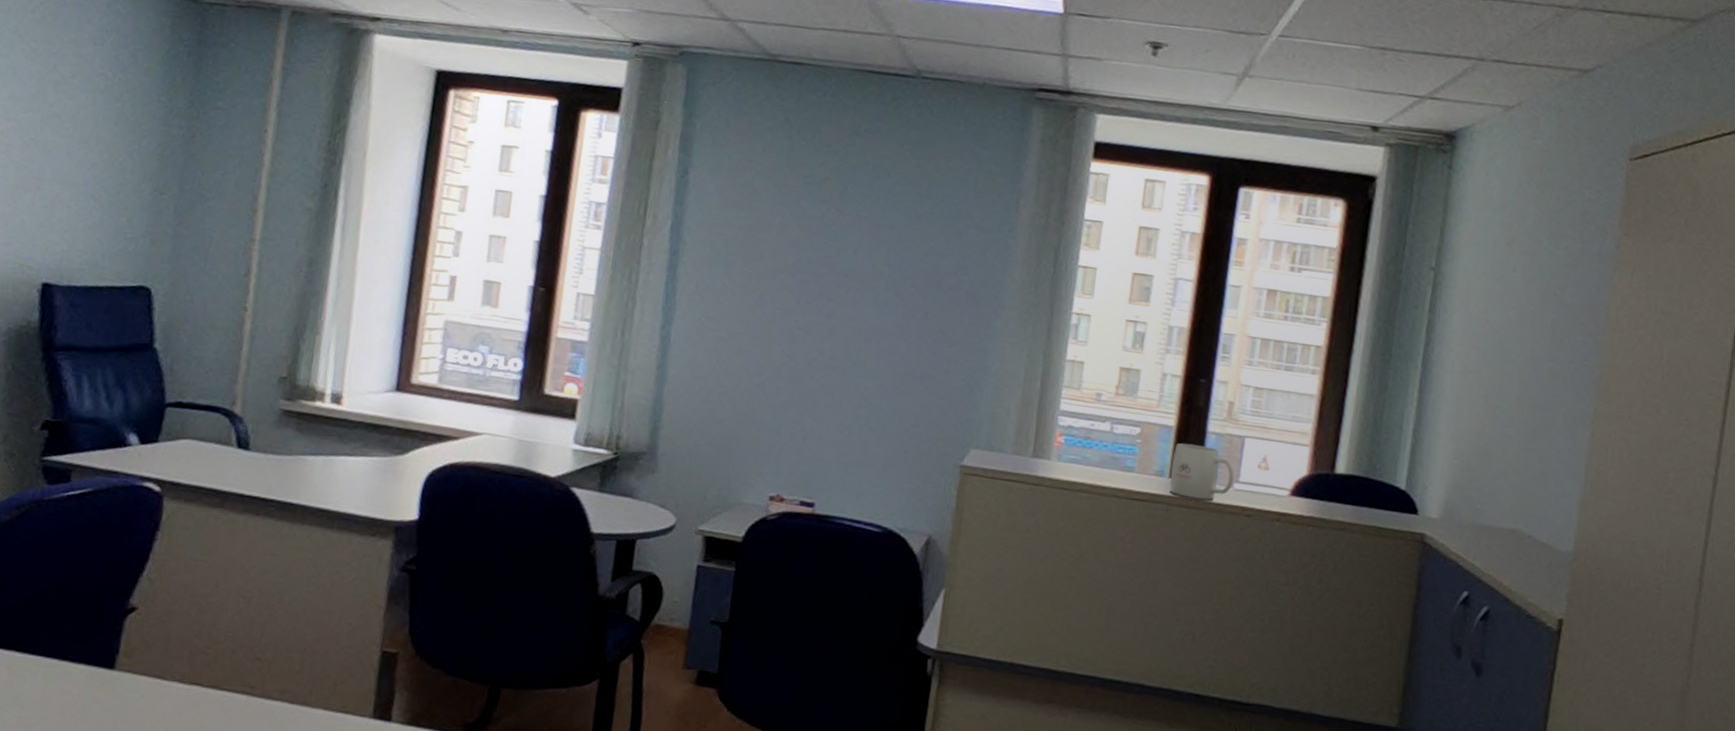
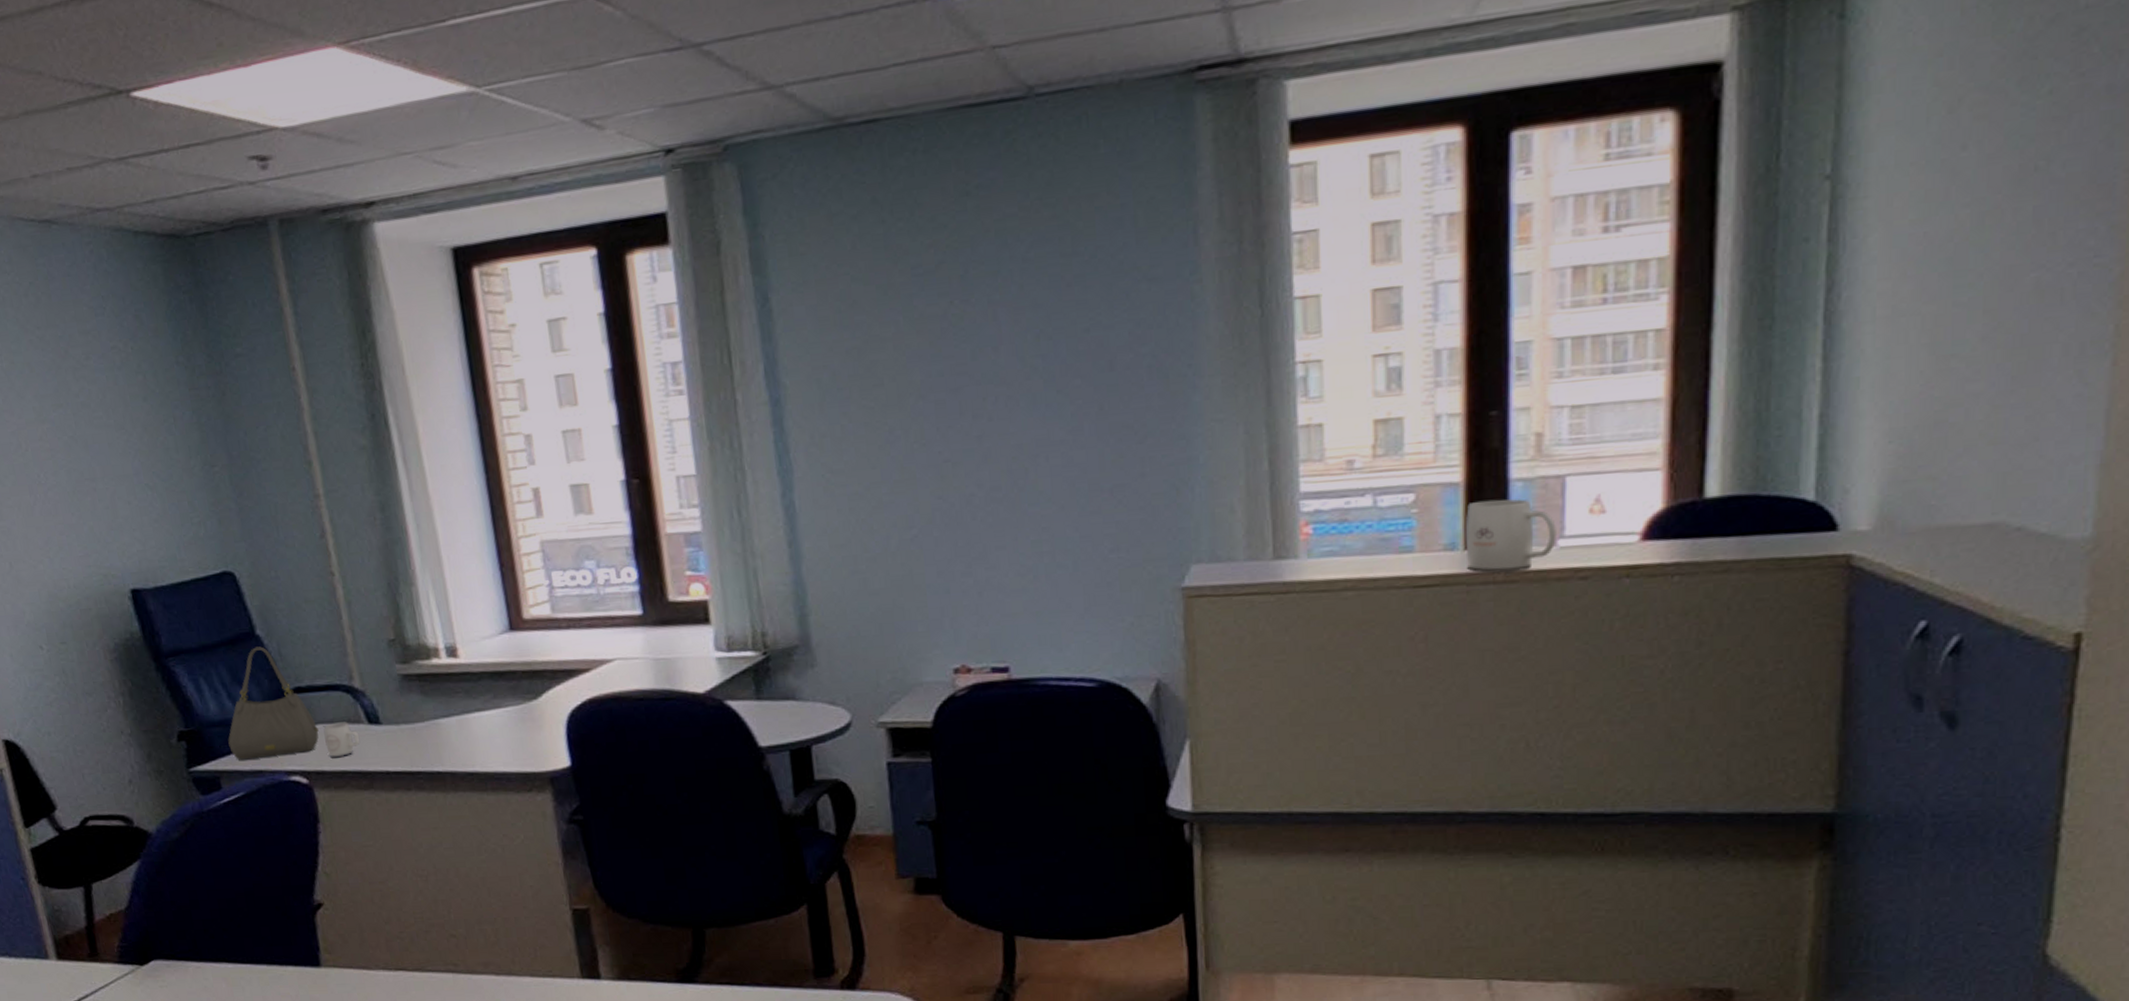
handbag: none [91,358,187,462] -> present [228,646,319,760]
mug: none [189,440,225,473] -> present [323,722,360,757]

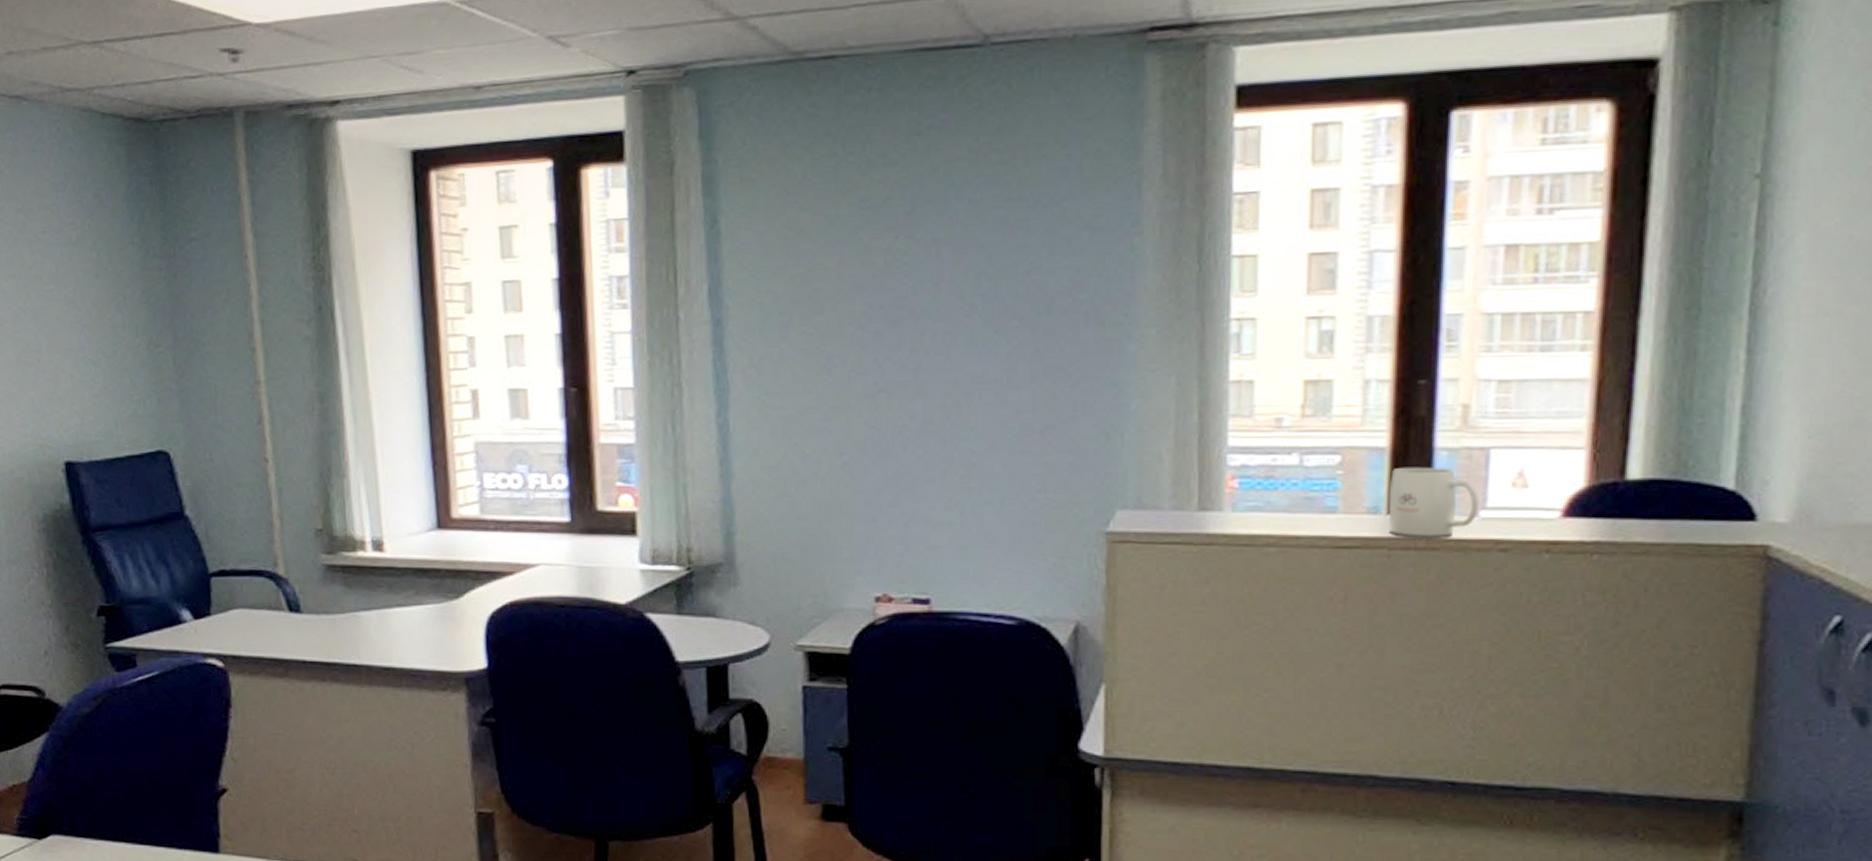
handbag: present [228,646,319,760] -> none [147,527,239,639]
mug: present [323,722,360,757] -> none [243,608,279,642]

